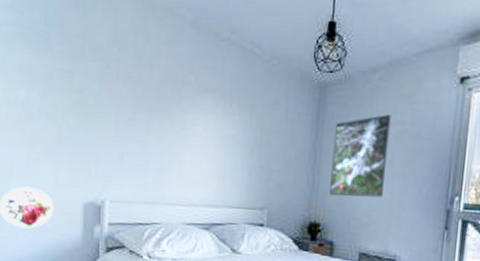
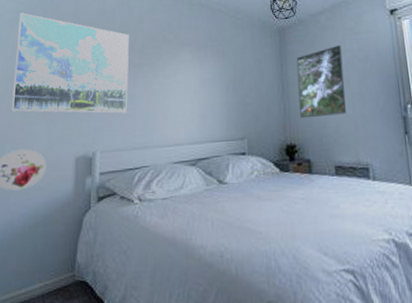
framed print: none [16,26,144,163] -> present [11,13,129,114]

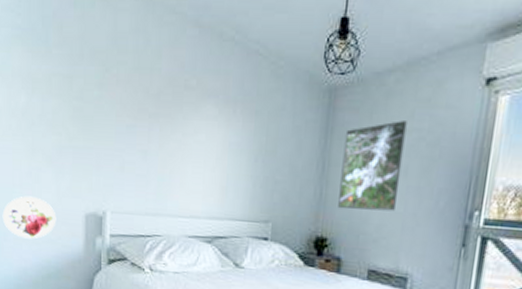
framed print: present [11,13,129,114] -> none [17,28,144,172]

